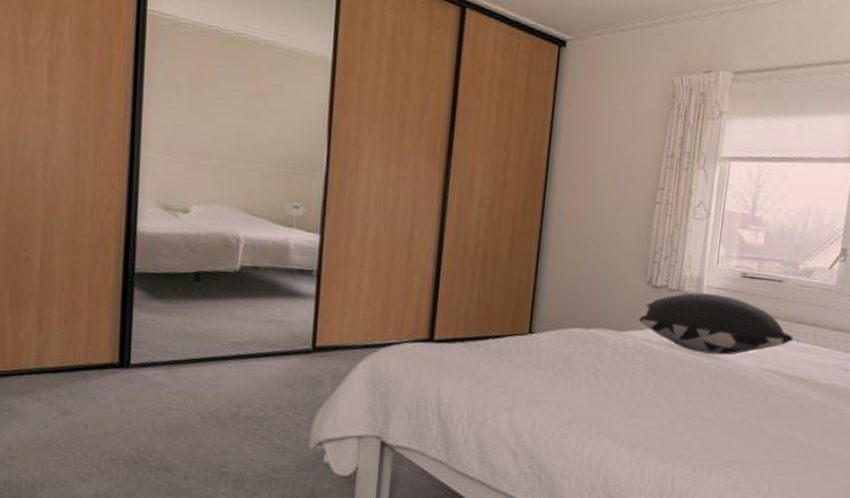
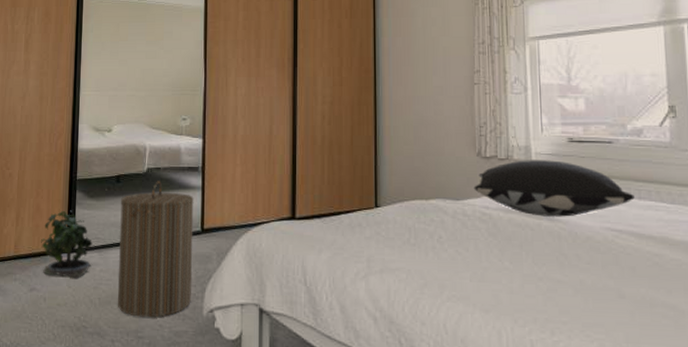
potted plant: none [77,313,158,401] -> present [40,210,92,278]
laundry hamper: none [194,283,304,450] -> present [118,181,194,318]

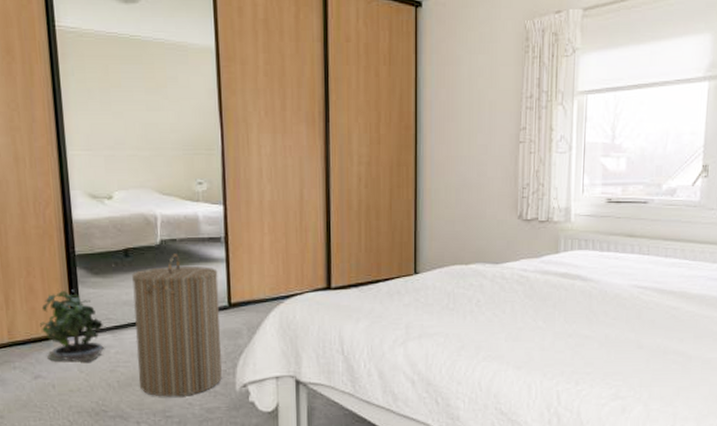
pillow: present [473,160,635,217] -> none [513,221,662,277]

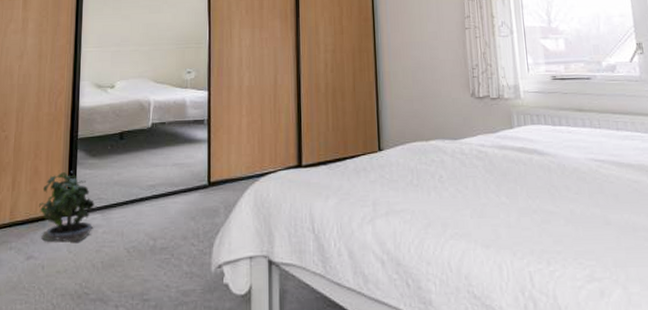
laundry hamper: present [132,254,222,397] -> none [122,136,200,279]

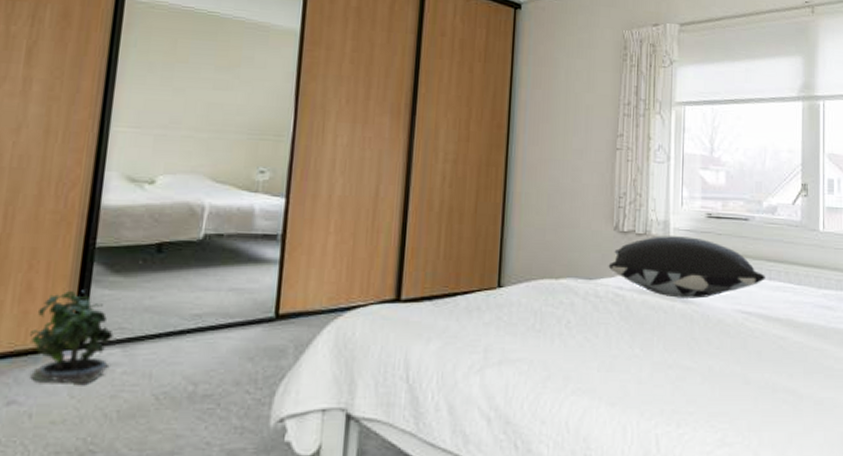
pillow: none [469,97,613,151] -> present [608,236,765,299]

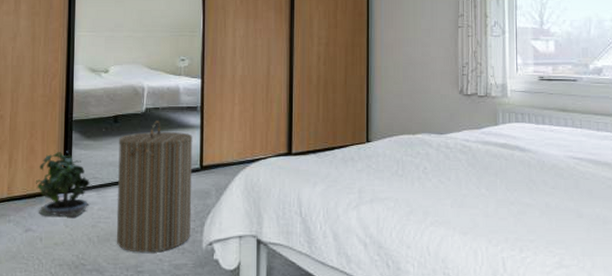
laundry hamper: none [146,251,268,433] -> present [117,120,193,253]
pillow: present [608,236,765,299] -> none [456,97,594,148]

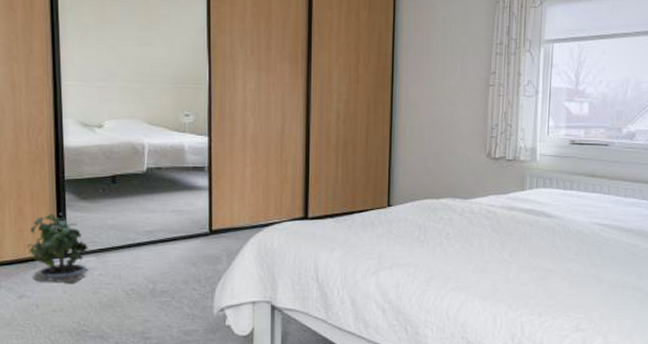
laundry hamper: present [117,120,193,253] -> none [118,181,201,319]

